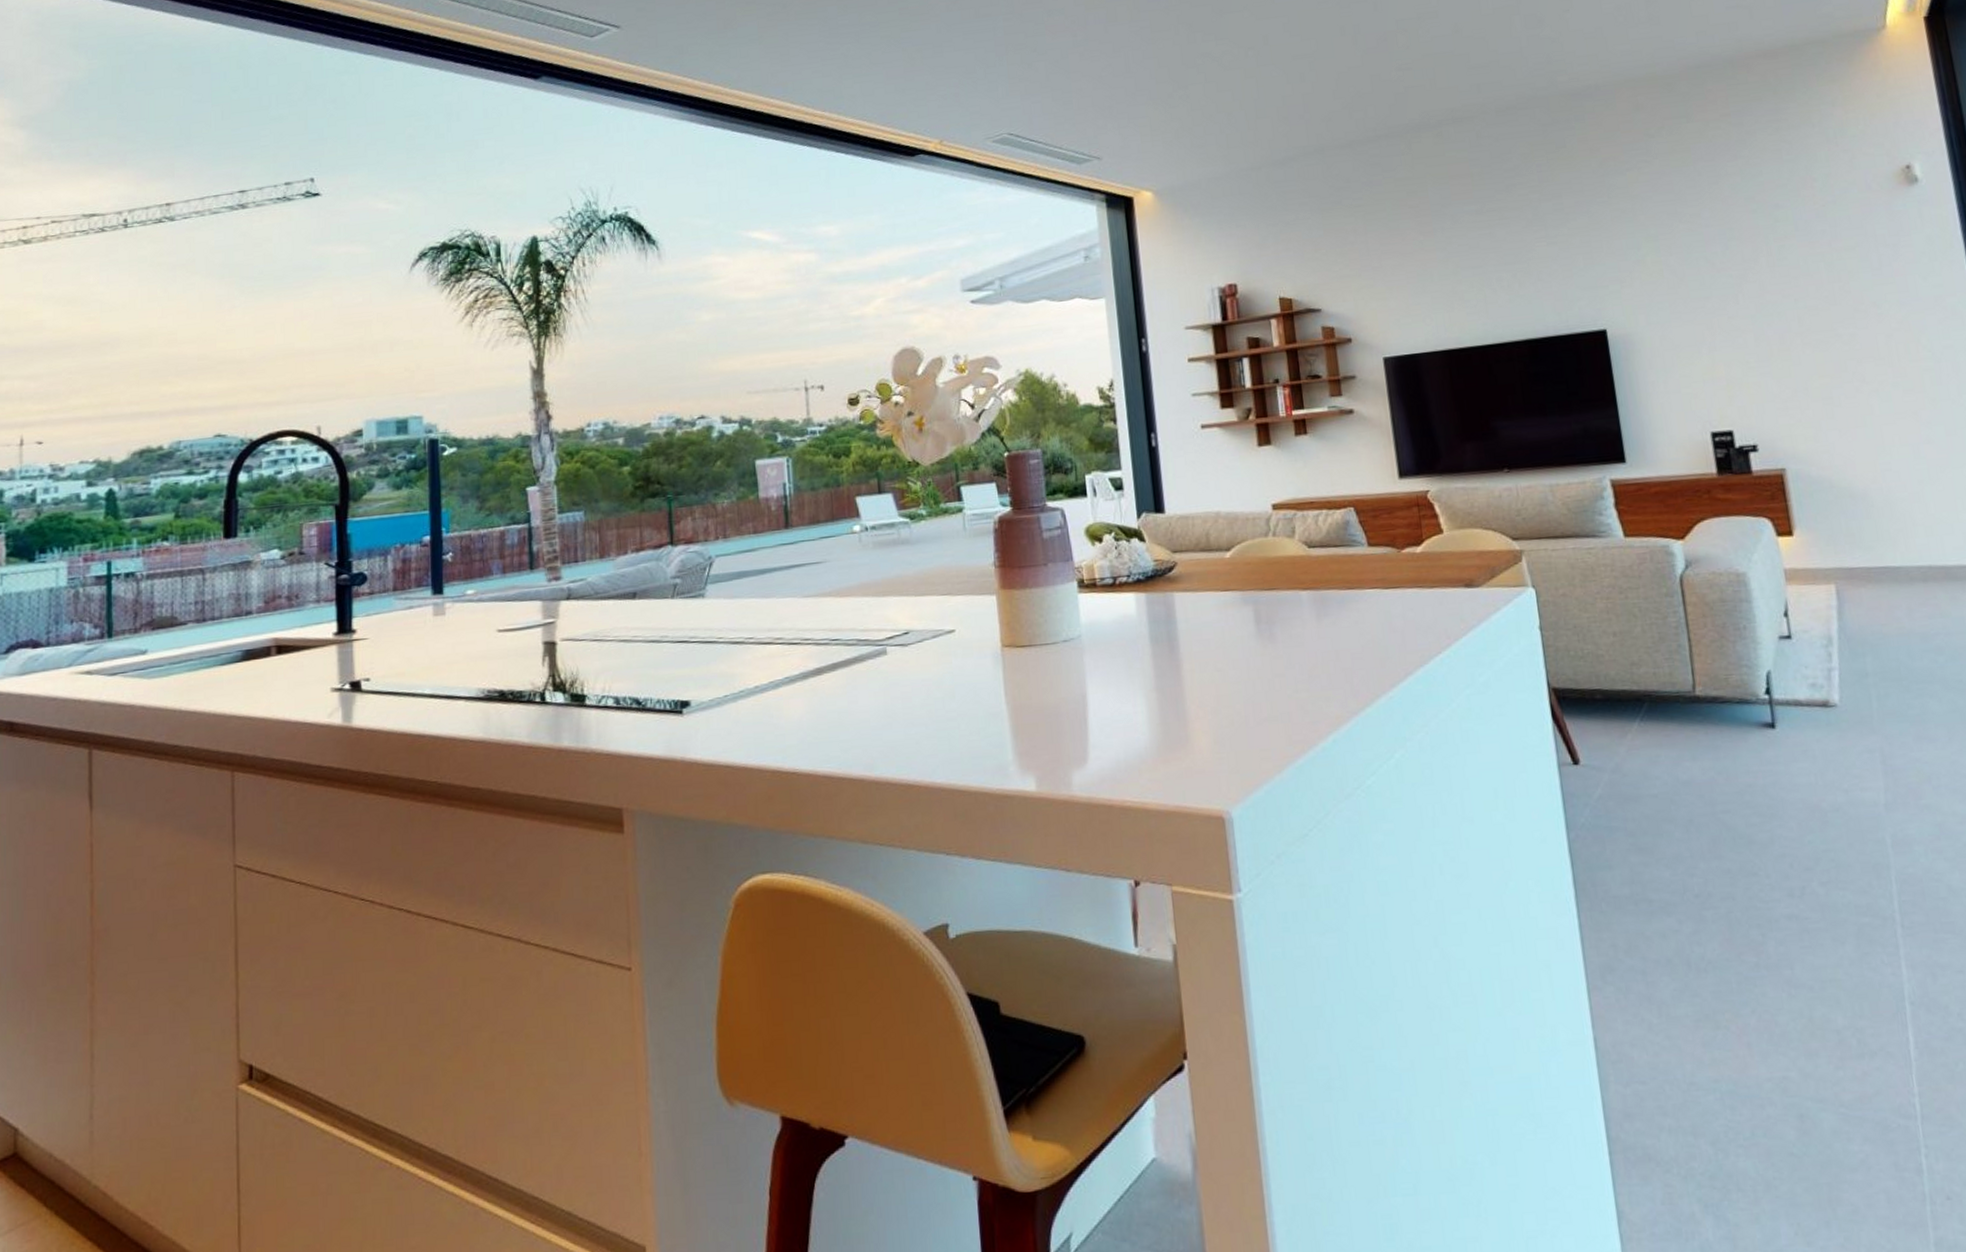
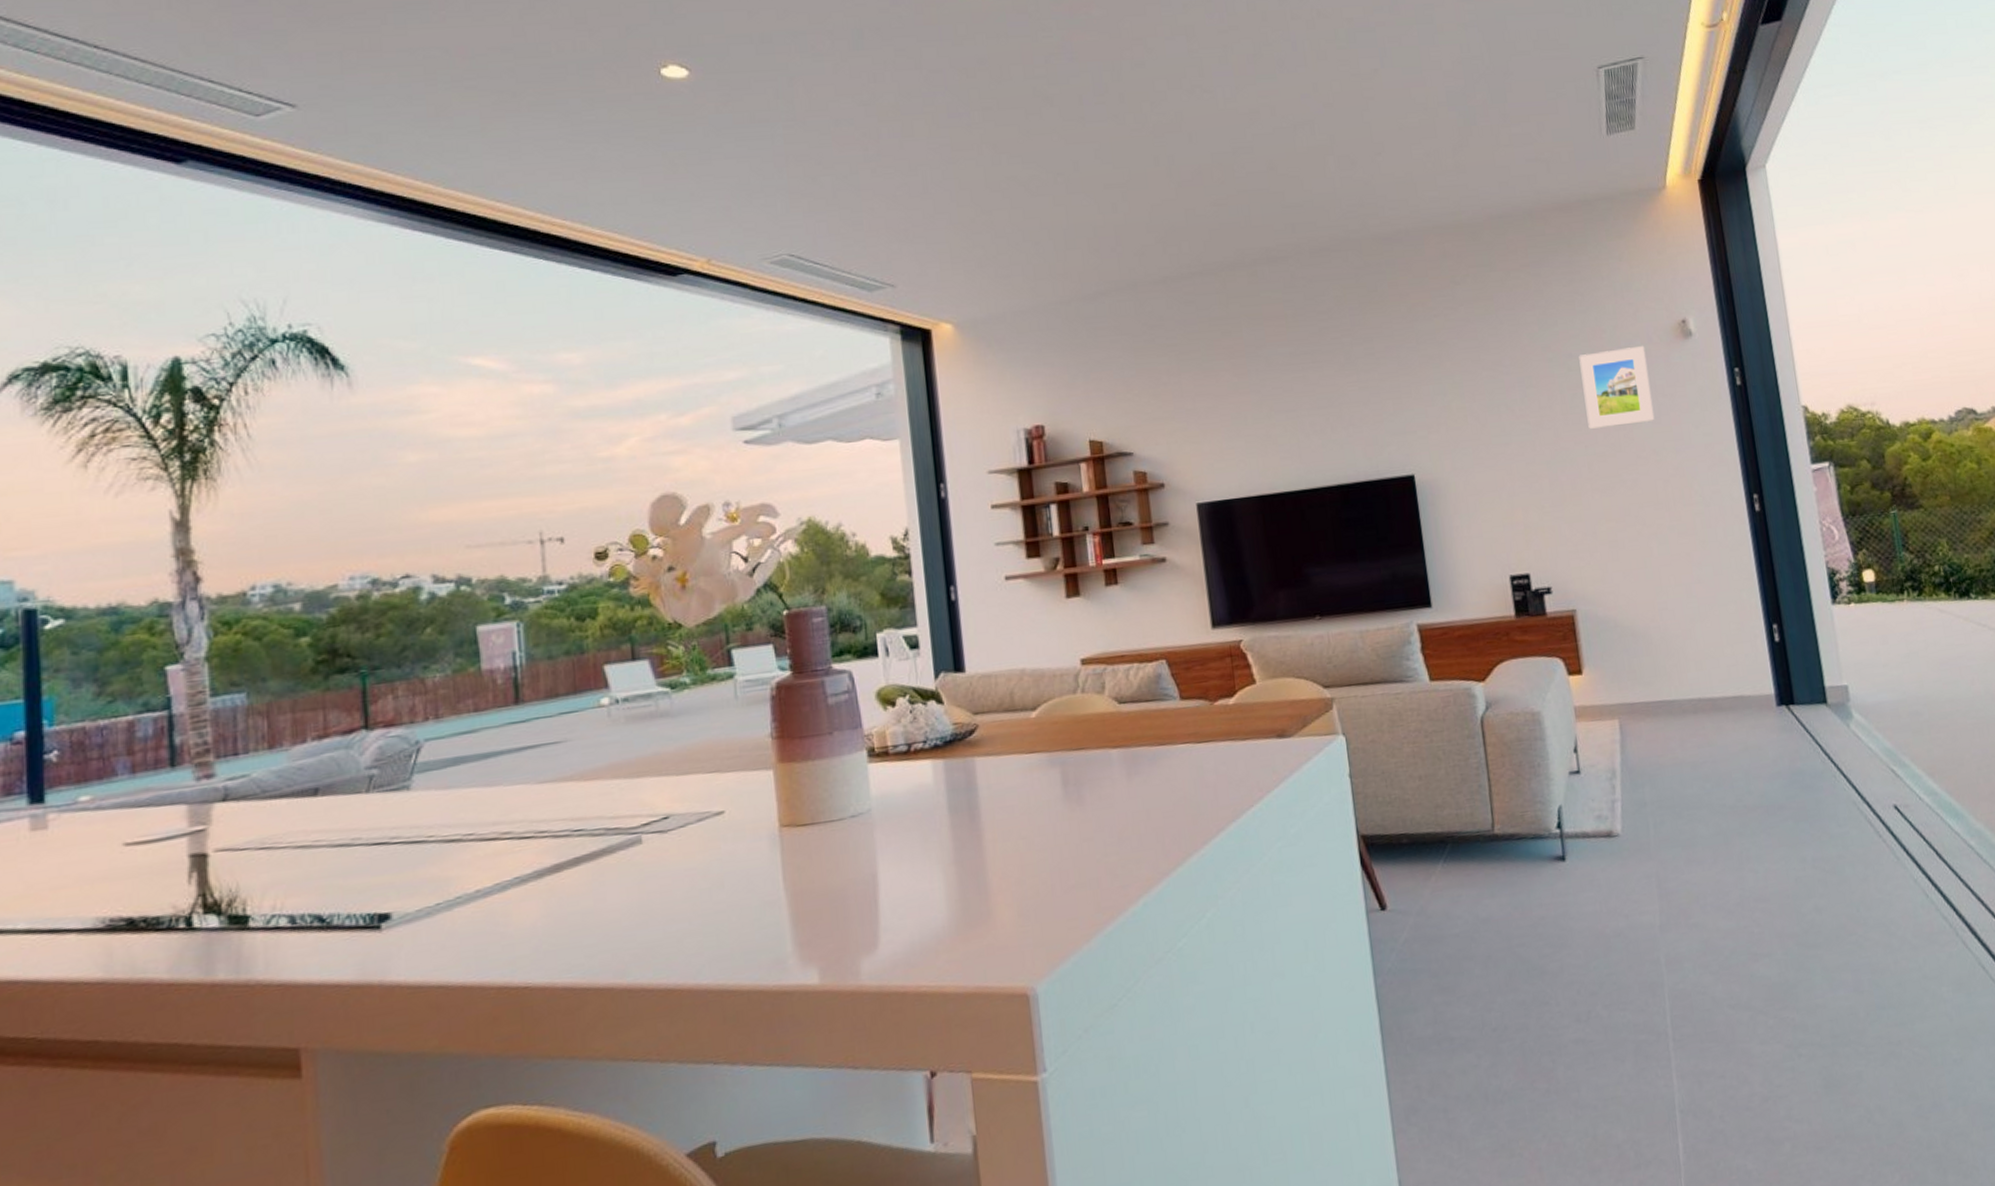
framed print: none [1787,193,1875,282] -> present [1579,345,1655,429]

